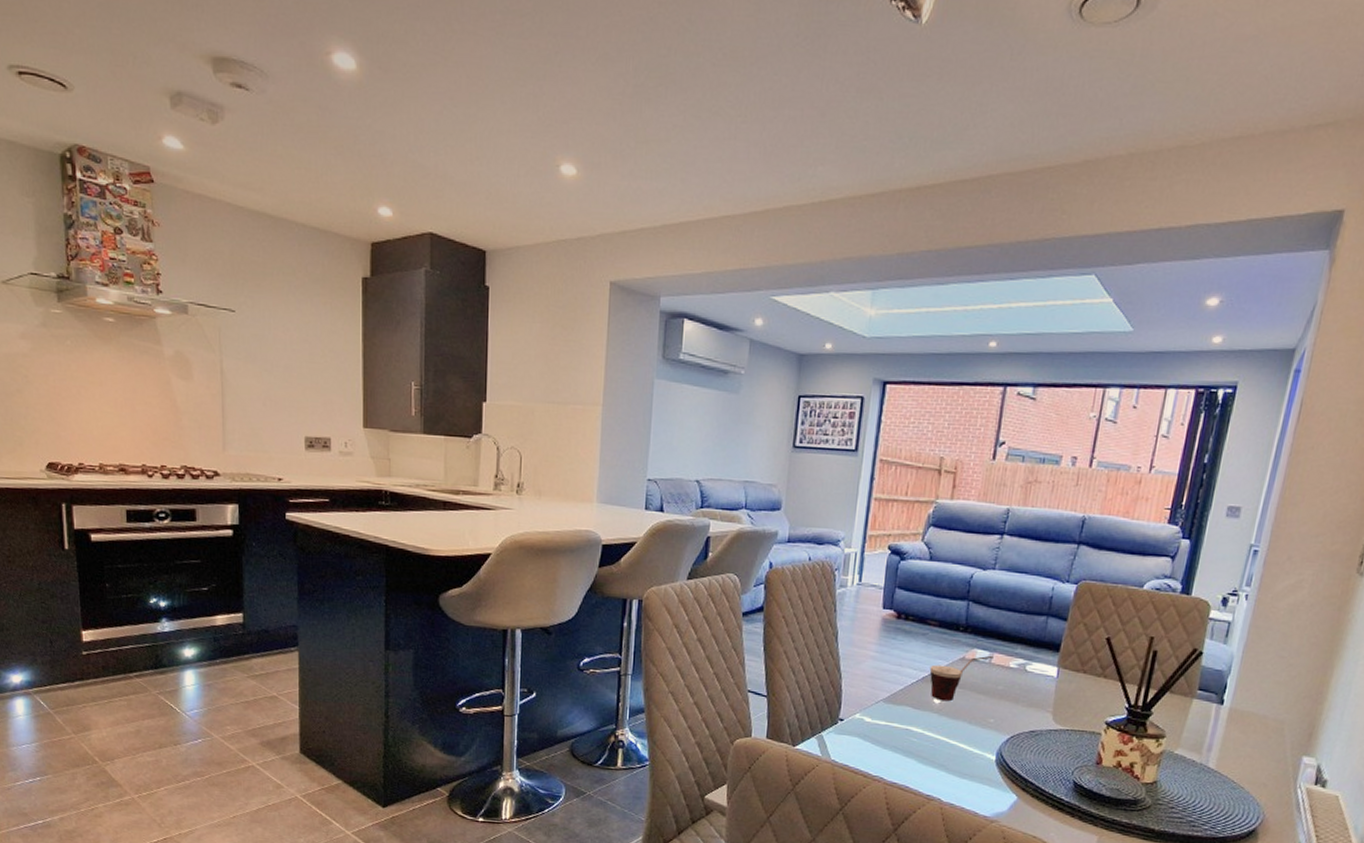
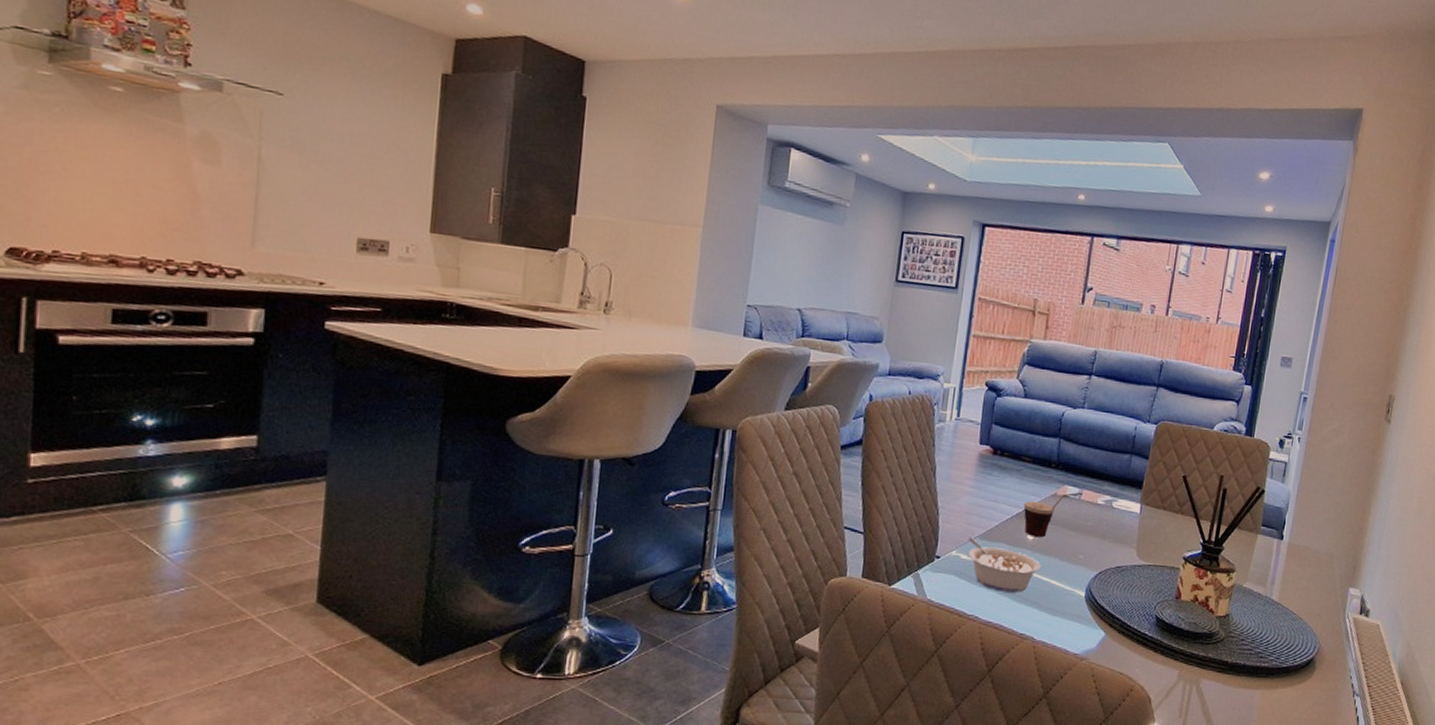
legume: none [871,700,949,756] -> present [967,537,1042,593]

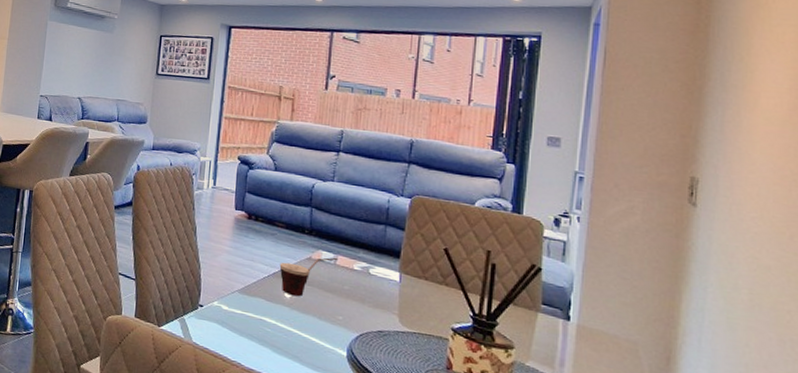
legume: present [967,537,1042,593] -> none [228,290,301,346]

